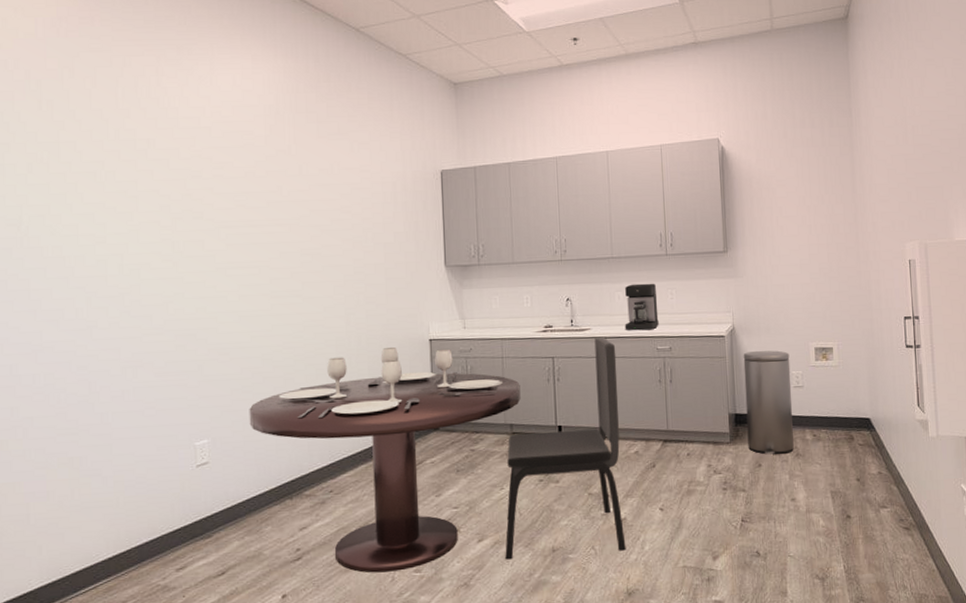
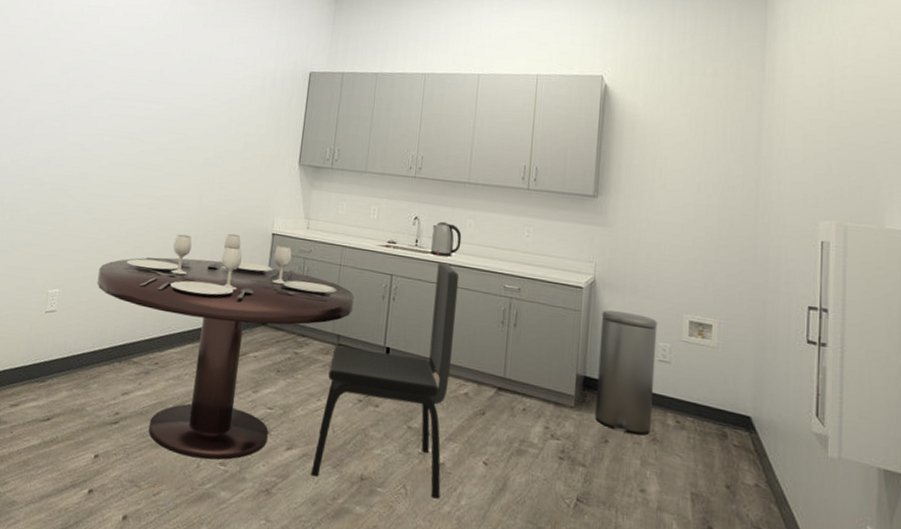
kettle: none [584,298,613,331] -> present [430,221,462,257]
coffee maker: present [625,283,659,331] -> none [472,213,512,266]

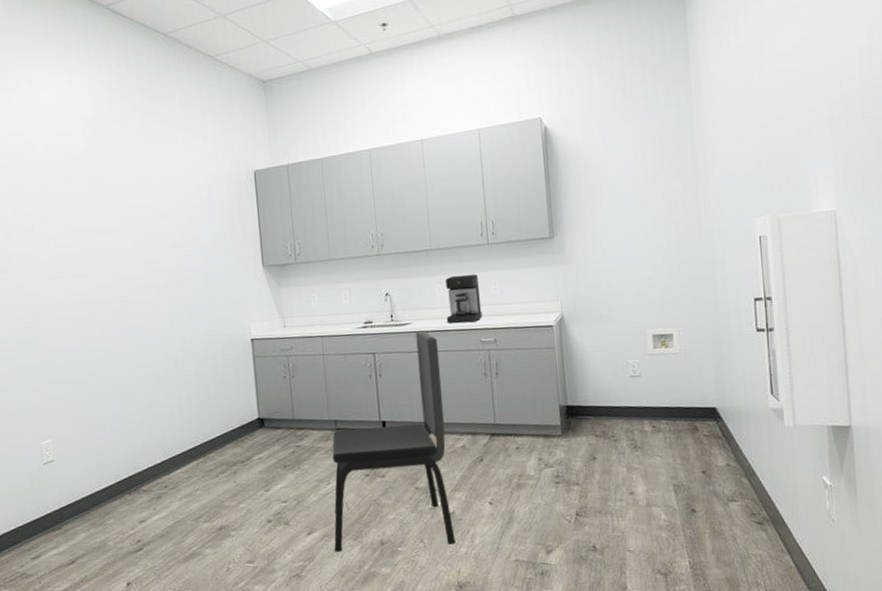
dining table: present [97,234,354,460] -> none [86,347,344,564]
kettle: present [430,221,462,257] -> none [404,292,434,326]
coffee maker: none [472,213,512,266] -> present [446,274,482,324]
pedal bin: present [595,310,658,436] -> none [573,339,631,447]

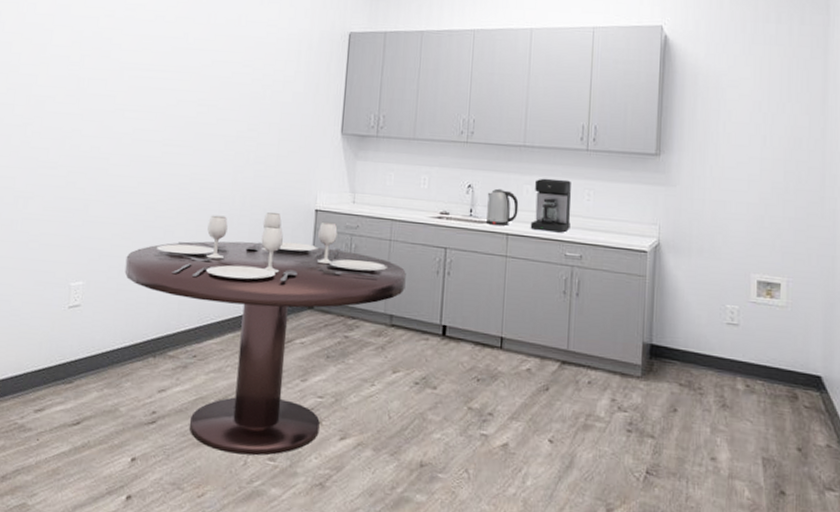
dining table: none [86,347,344,564] -> present [124,212,406,456]
dining chair: present [332,331,456,552] -> none [367,232,518,482]
kettle: none [404,292,434,326] -> present [486,188,519,226]

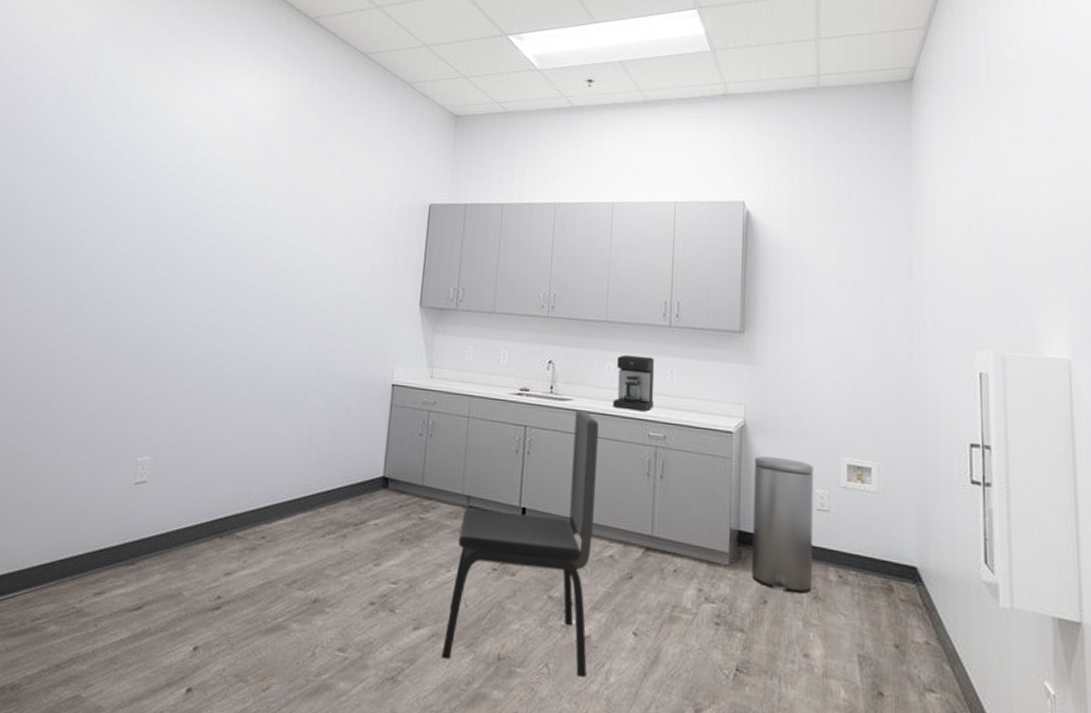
dining table: present [124,212,406,456] -> none [194,387,485,646]
dining chair: none [367,232,518,482] -> present [442,410,600,678]
kettle: present [486,188,519,226] -> none [567,365,601,403]
pedal bin: none [663,273,725,402] -> present [752,456,814,594]

